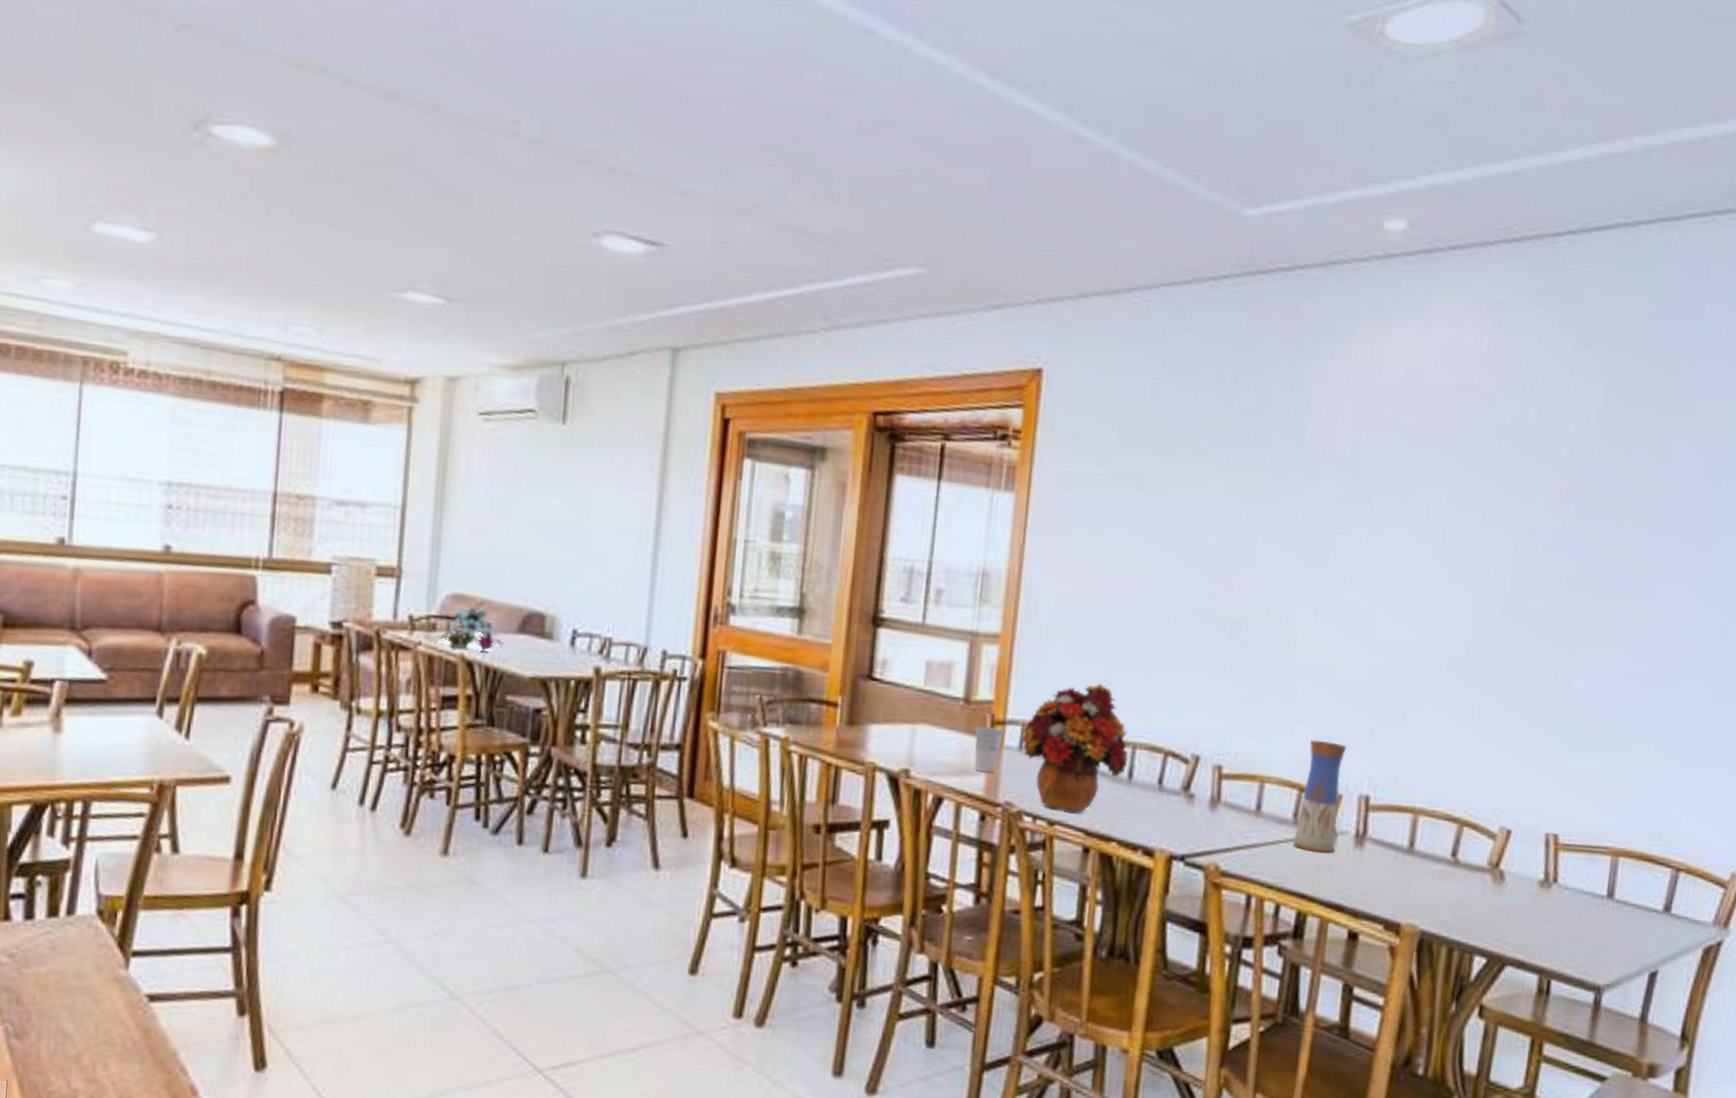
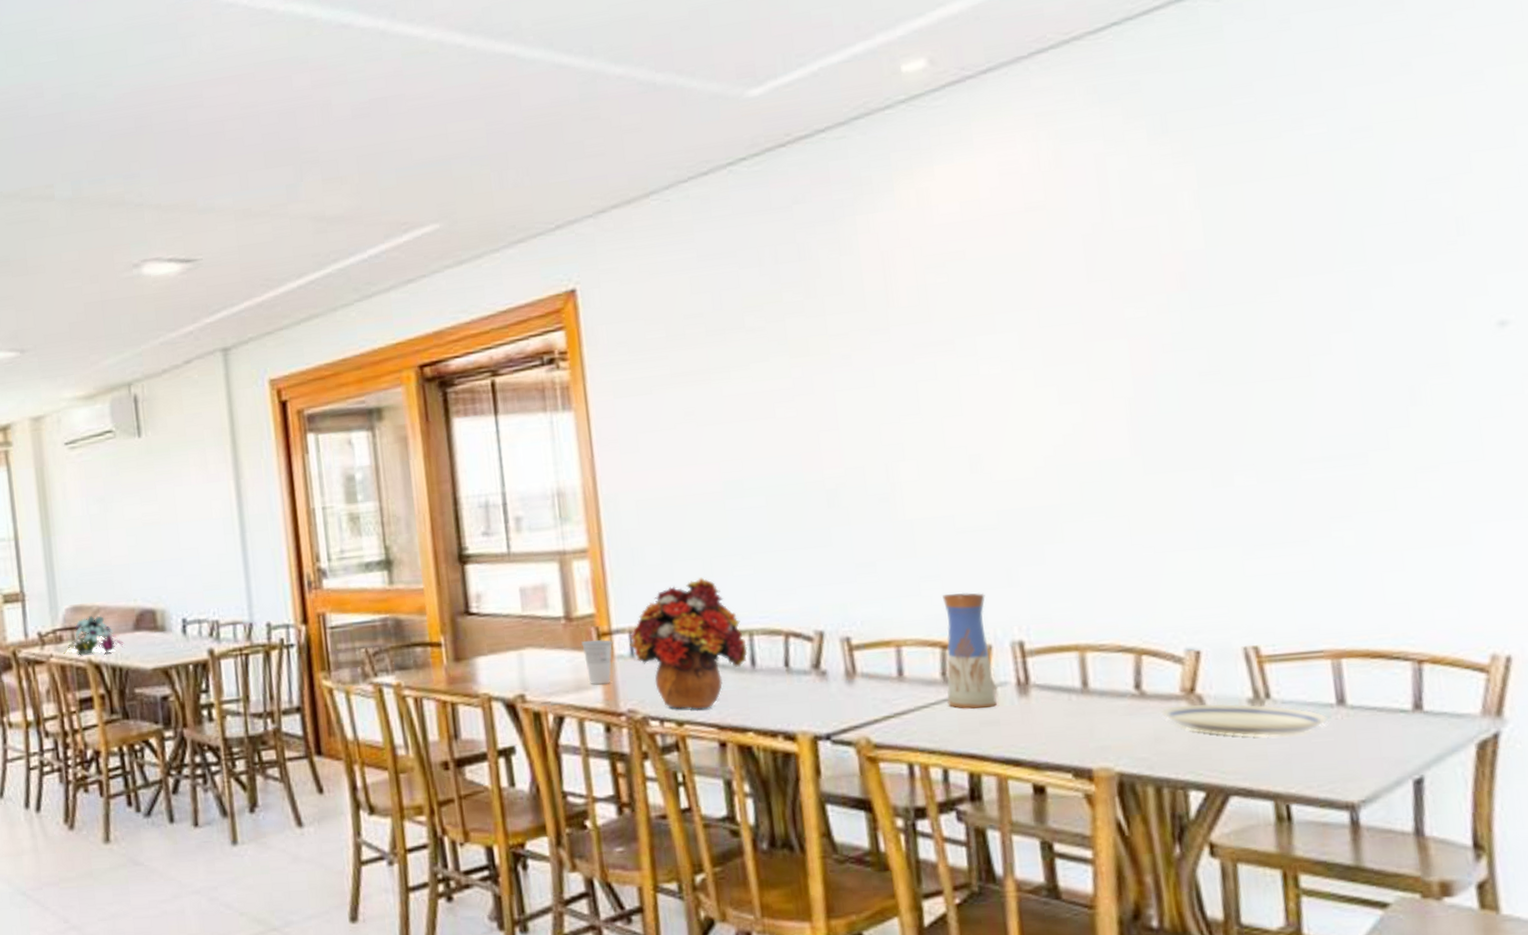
plate: none [1468,877,1597,919] -> present [1162,703,1328,736]

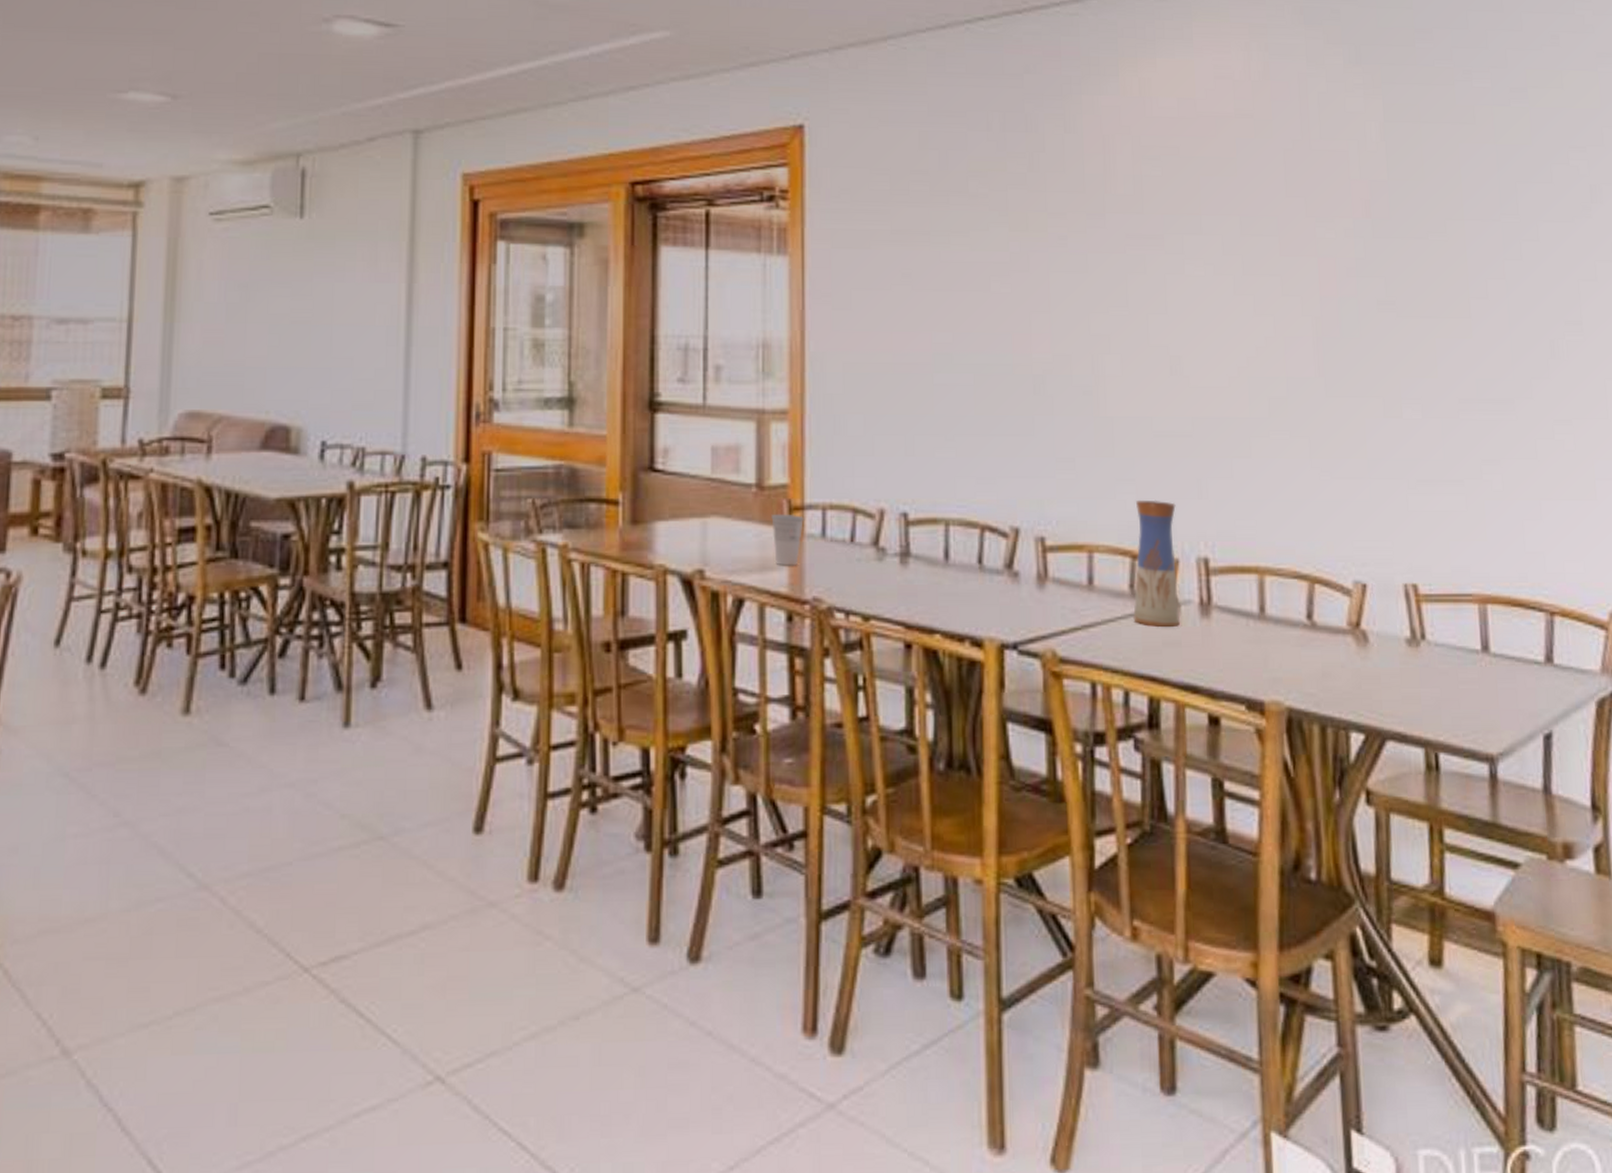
flower arrangement: present [63,615,125,655] -> none [166,426,247,473]
flower arrangement: present [629,577,748,709] -> none [822,455,942,604]
plate: present [1162,703,1328,736] -> none [1330,640,1473,679]

